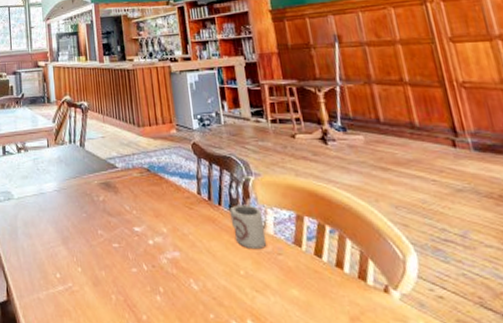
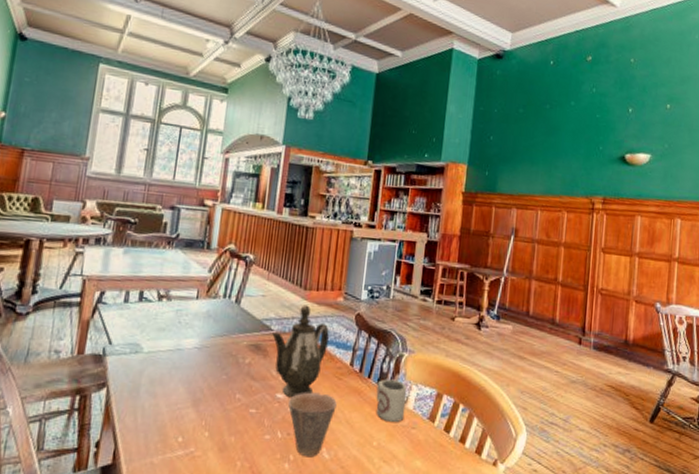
teapot: none [118,141,172,231] -> present [272,305,329,398]
cup: none [146,223,194,289] -> present [288,392,337,458]

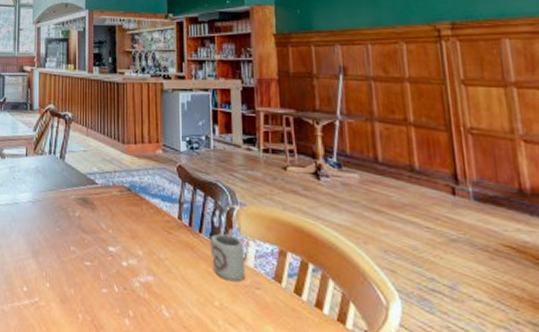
teapot: present [272,305,329,398] -> none [97,158,153,252]
cup: present [288,392,337,458] -> none [120,245,170,315]

